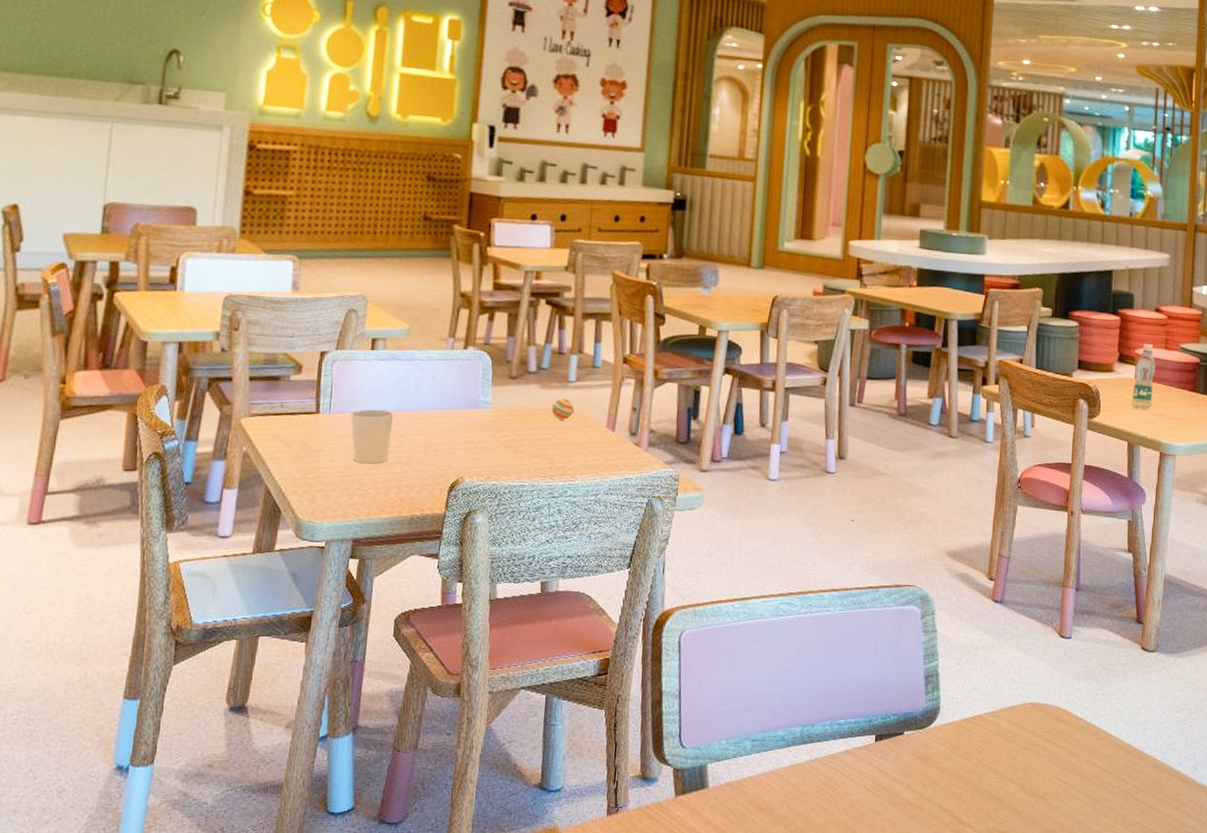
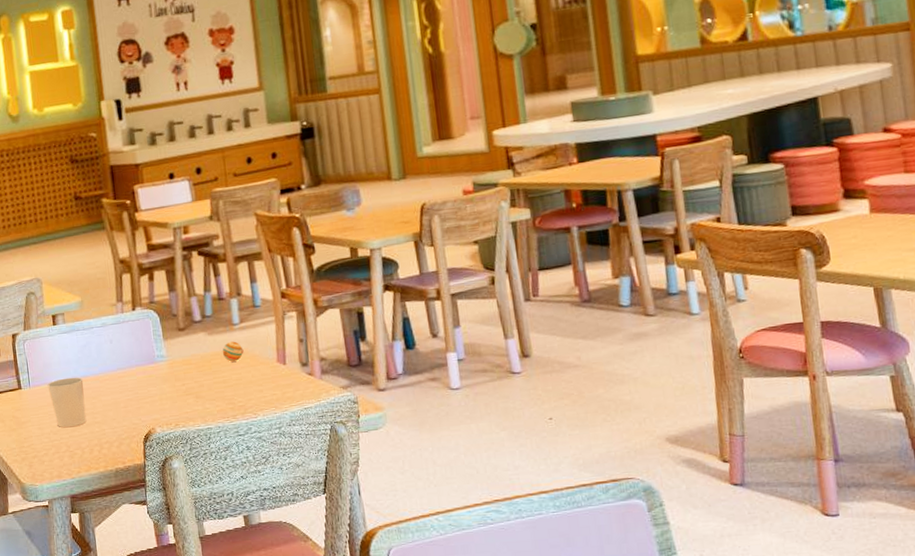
bottle: present [1131,343,1156,411] -> none [868,170,898,249]

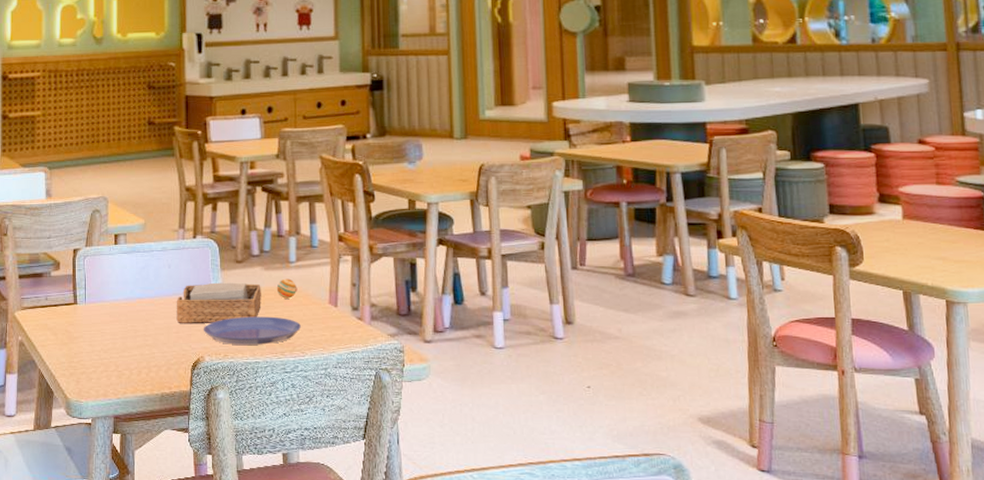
cup: present [47,377,87,428] -> none [103,298,139,347]
napkin holder: none [121,349,208,398] -> present [176,282,261,323]
plate: none [151,381,251,414] -> present [203,316,301,346]

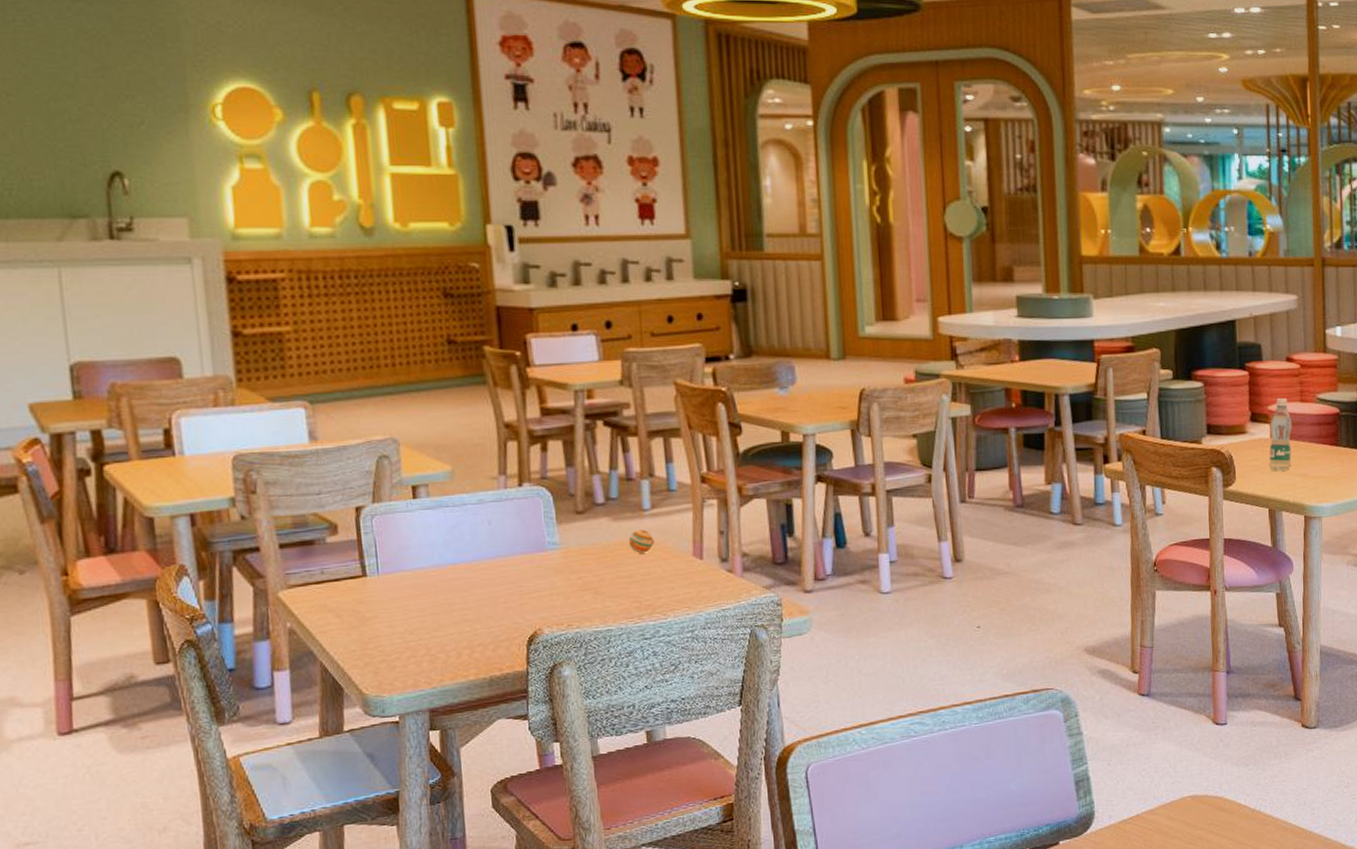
napkin holder: present [176,282,261,323] -> none [501,537,611,591]
plate: present [203,316,301,346] -> none [538,575,661,612]
bottle: none [901,179,928,254] -> present [1269,397,1292,473]

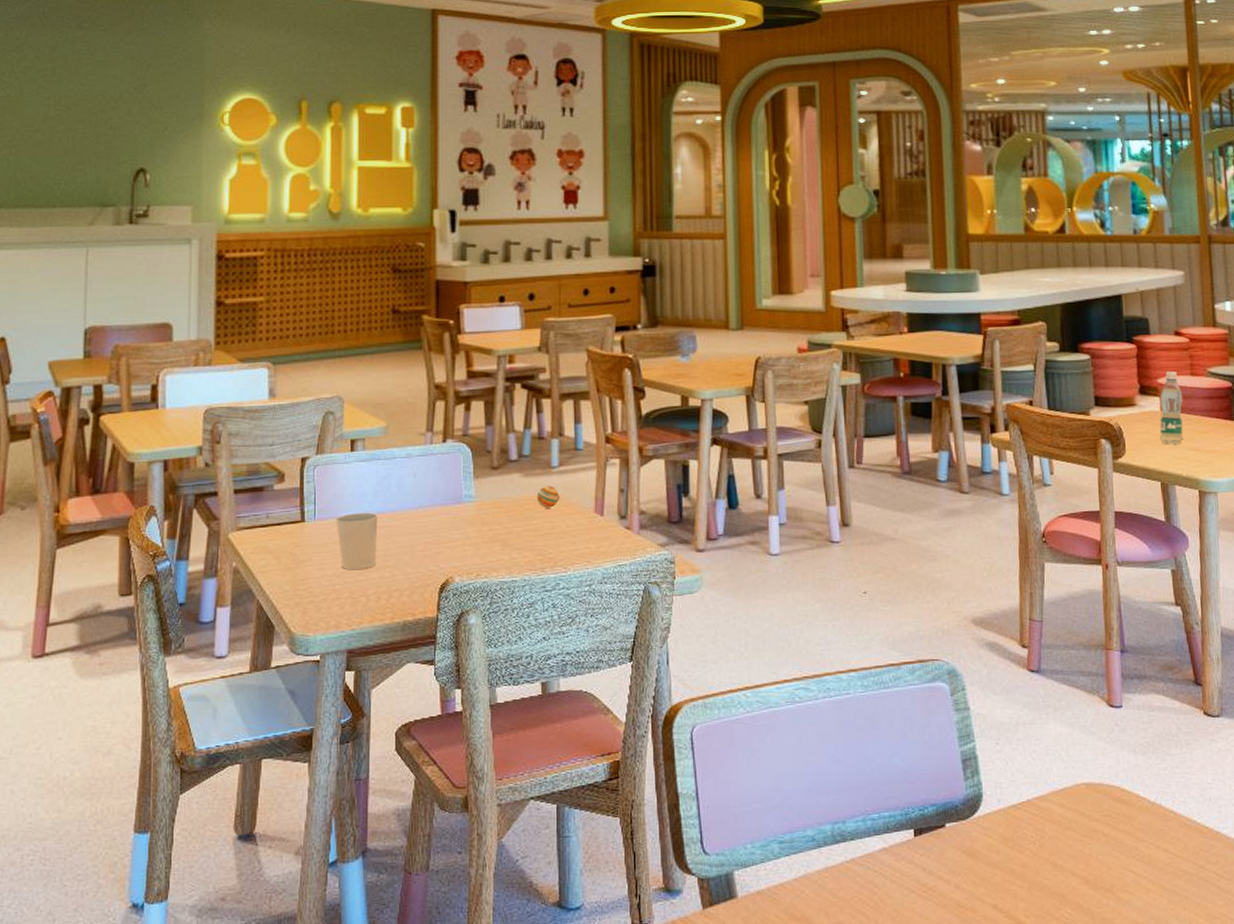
cup: none [402,564,454,626] -> present [336,512,378,571]

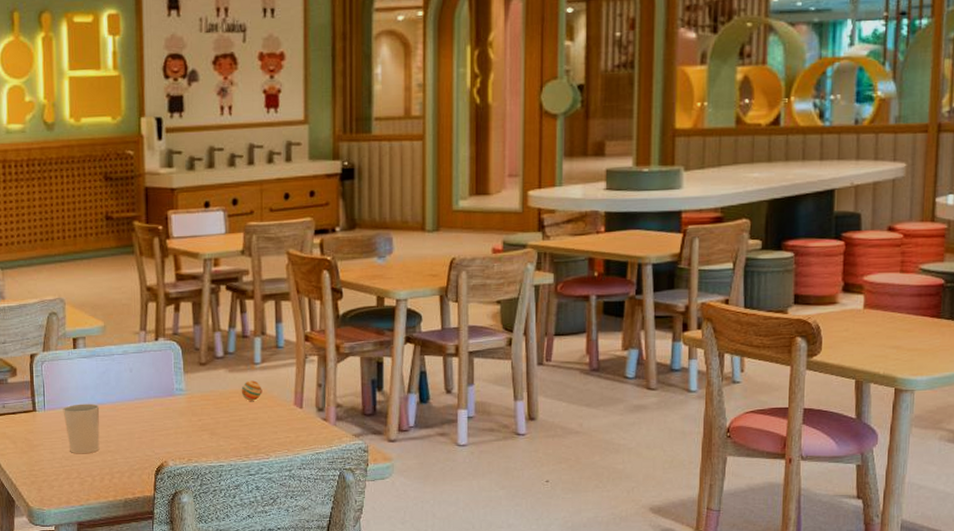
bottle: present [1159,370,1183,446] -> none [859,268,889,344]

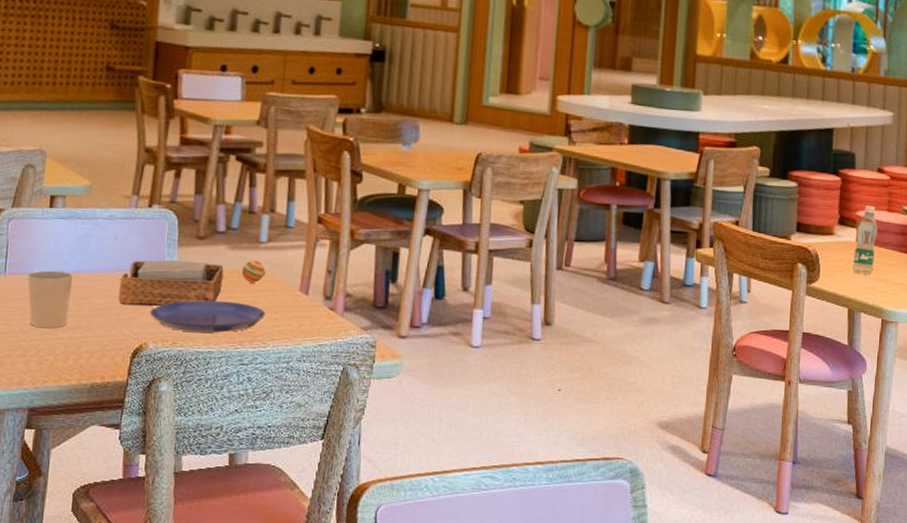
napkin holder: none [138,385,226,428] -> present [118,259,224,306]
plate: none [166,419,266,450] -> present [149,300,265,333]
bottle: none [859,268,889,344] -> present [852,205,878,276]

